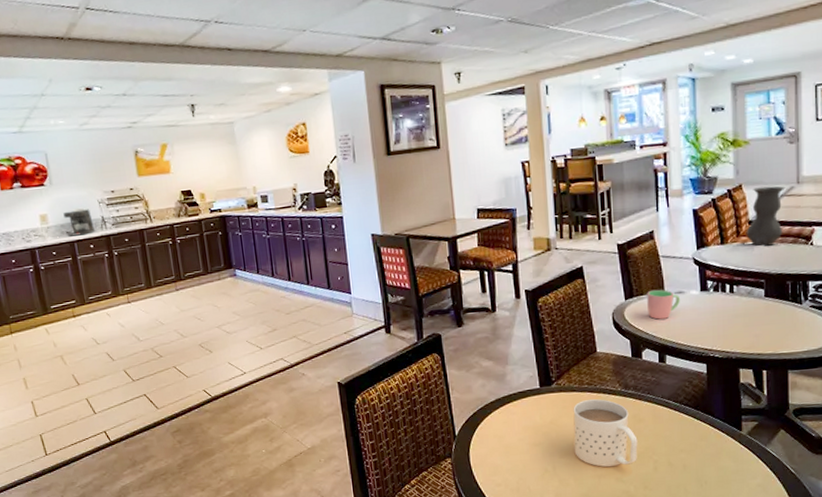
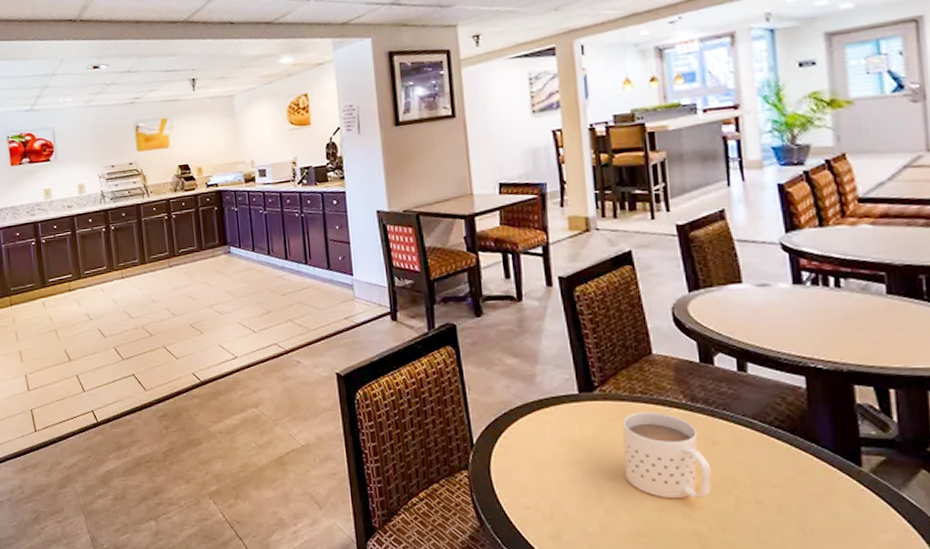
coffee maker: present [63,209,95,237] -> none [66,183,94,211]
cup: present [647,289,680,320] -> none [718,280,764,318]
vase: present [746,186,786,247] -> none [854,155,910,230]

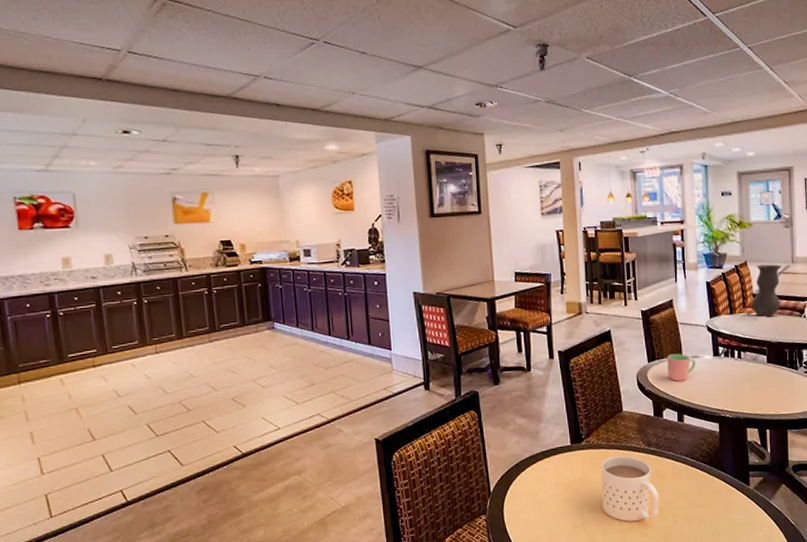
cup: none [718,280,764,318] -> present [667,353,696,382]
vase: none [854,155,910,230] -> present [751,264,783,317]

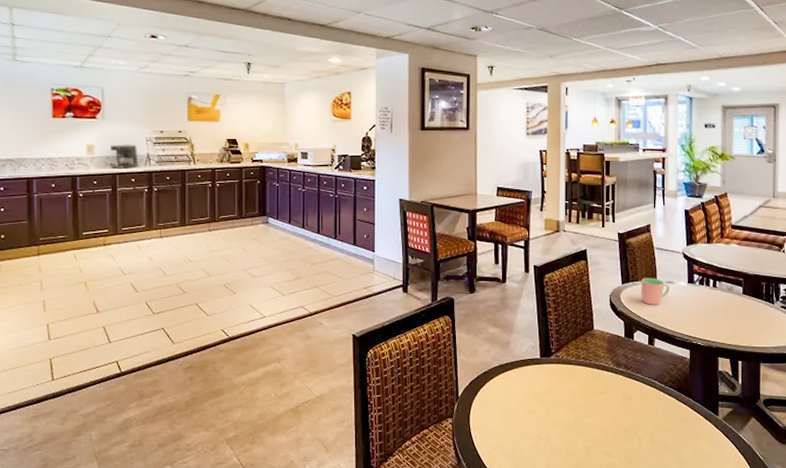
coffee maker: none [89,254,123,282] -> present [110,145,138,169]
mug: present [601,456,660,522] -> none [567,374,625,440]
vase: present [751,264,783,317] -> none [729,197,763,249]

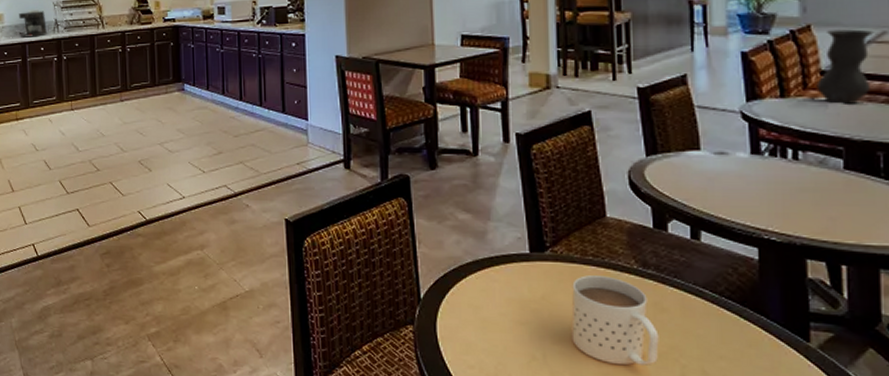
mug: none [567,374,625,440] -> present [571,275,659,367]
cup: present [641,277,670,305] -> none [676,147,722,184]
vase: none [729,197,763,249] -> present [816,29,874,104]

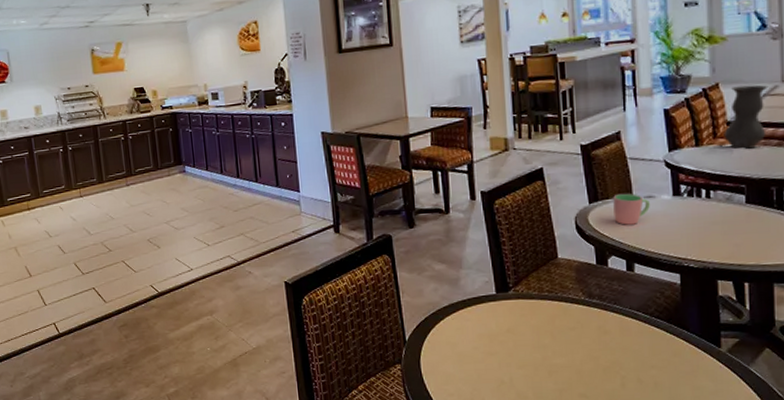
coffee maker: present [19,11,47,38] -> none [22,105,51,132]
mug: present [571,275,659,367] -> none [532,308,604,381]
cup: none [676,147,722,184] -> present [613,193,650,225]

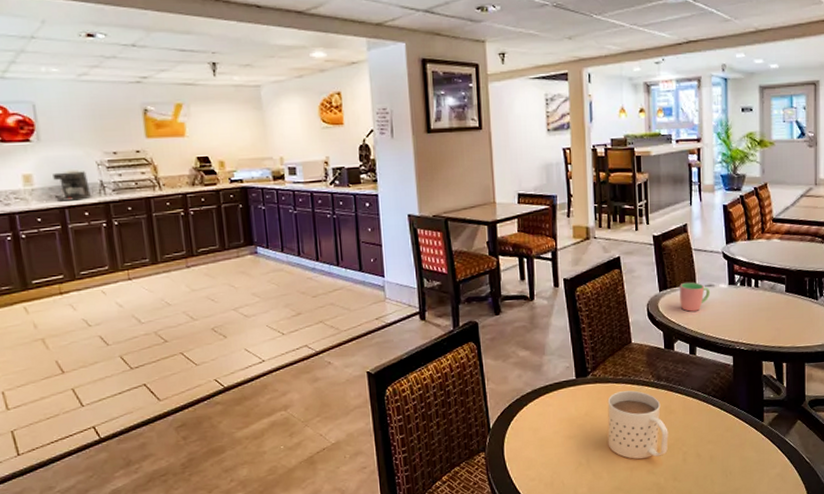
coffee maker: none [22,105,51,132] -> present [53,171,91,202]
mug: none [532,308,604,381] -> present [607,390,669,460]
vase: present [723,85,769,149] -> none [770,186,805,244]

